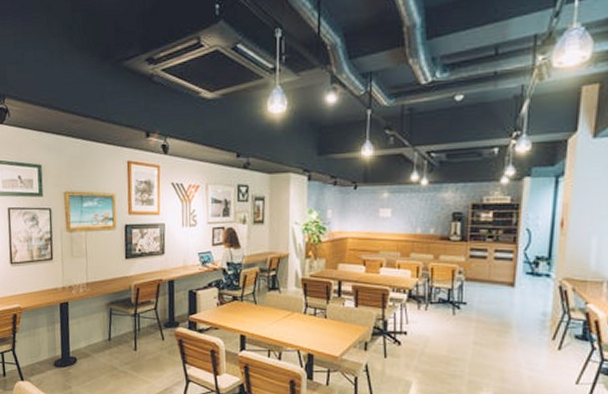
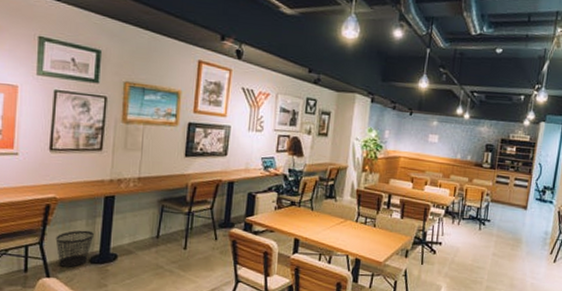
wastebasket: none [24,336,55,371] -> present [55,230,94,267]

